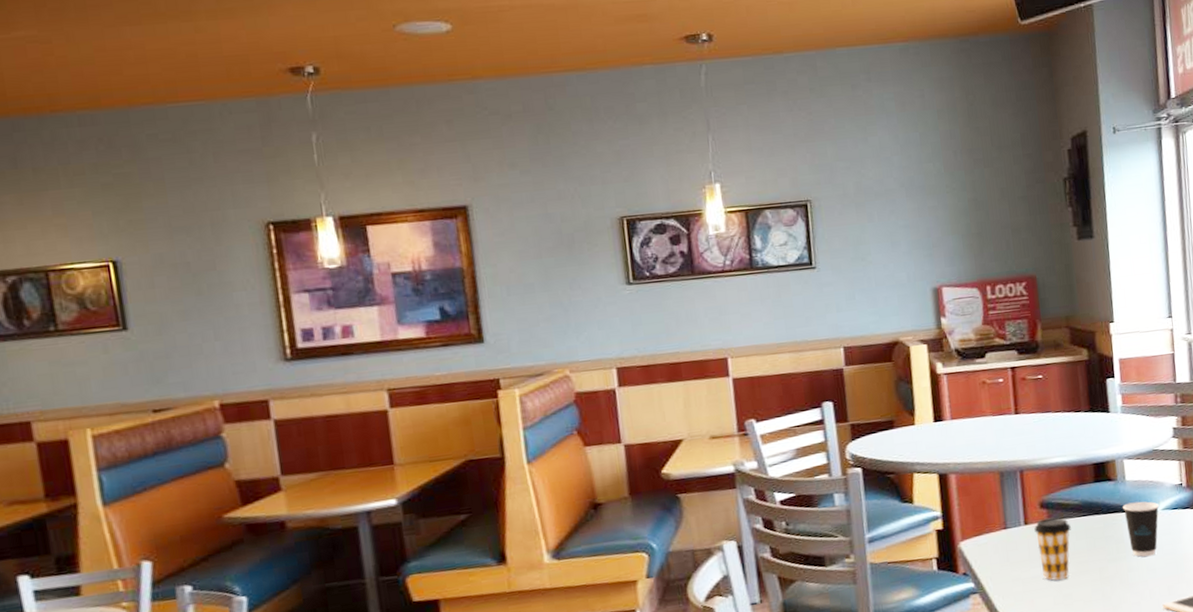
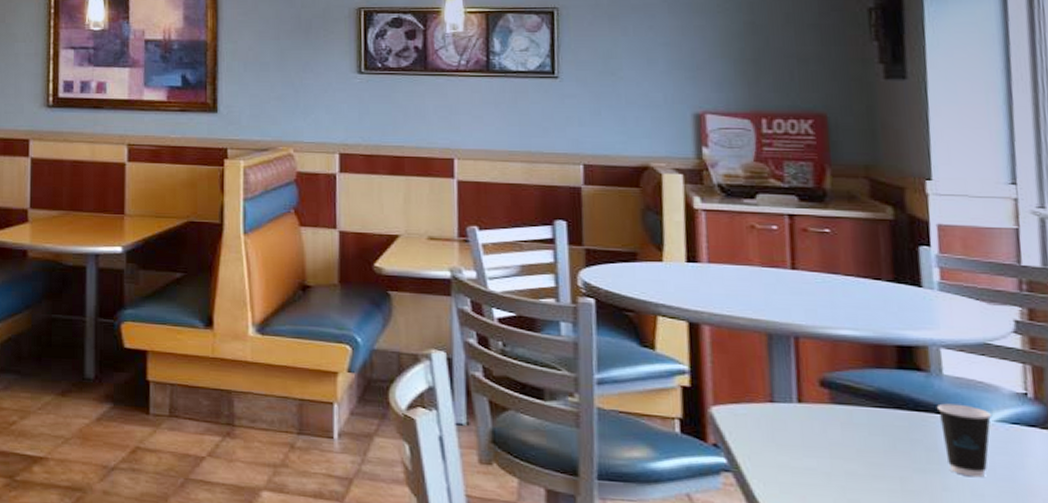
coffee cup: present [1034,517,1071,581] -> none [811,399,862,481]

